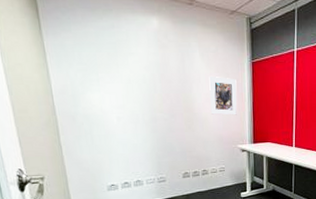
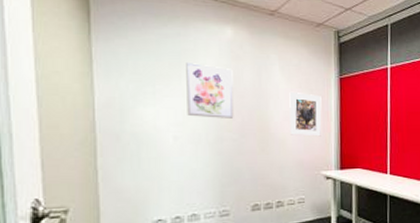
wall art: none [121,52,164,101] -> present [186,63,234,118]

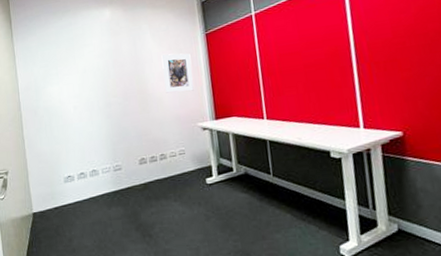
wall art: present [186,63,234,118] -> none [78,44,118,89]

